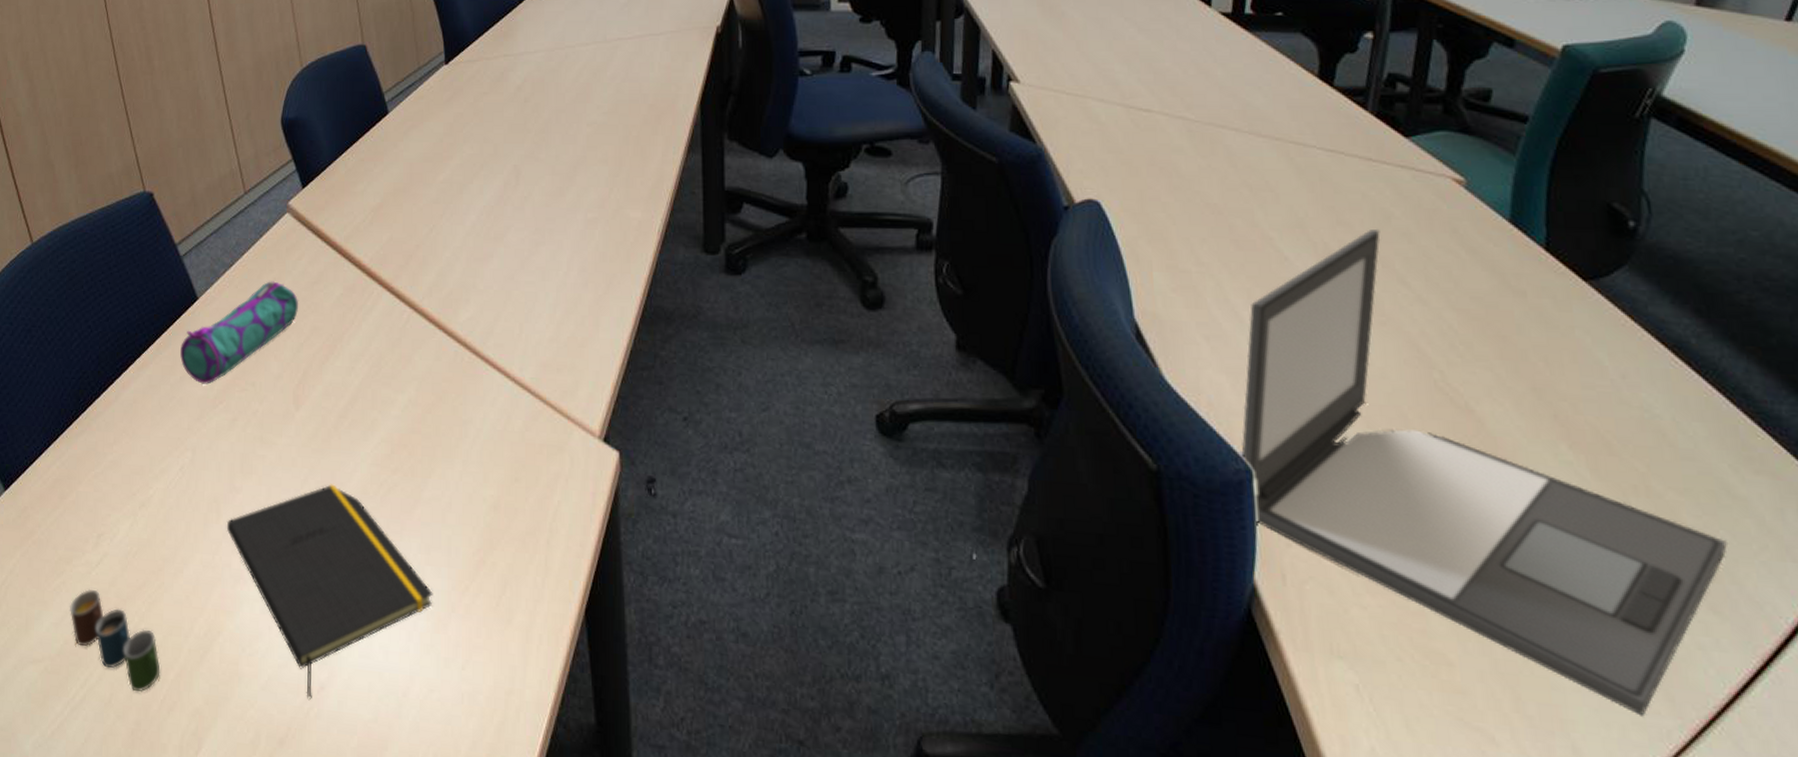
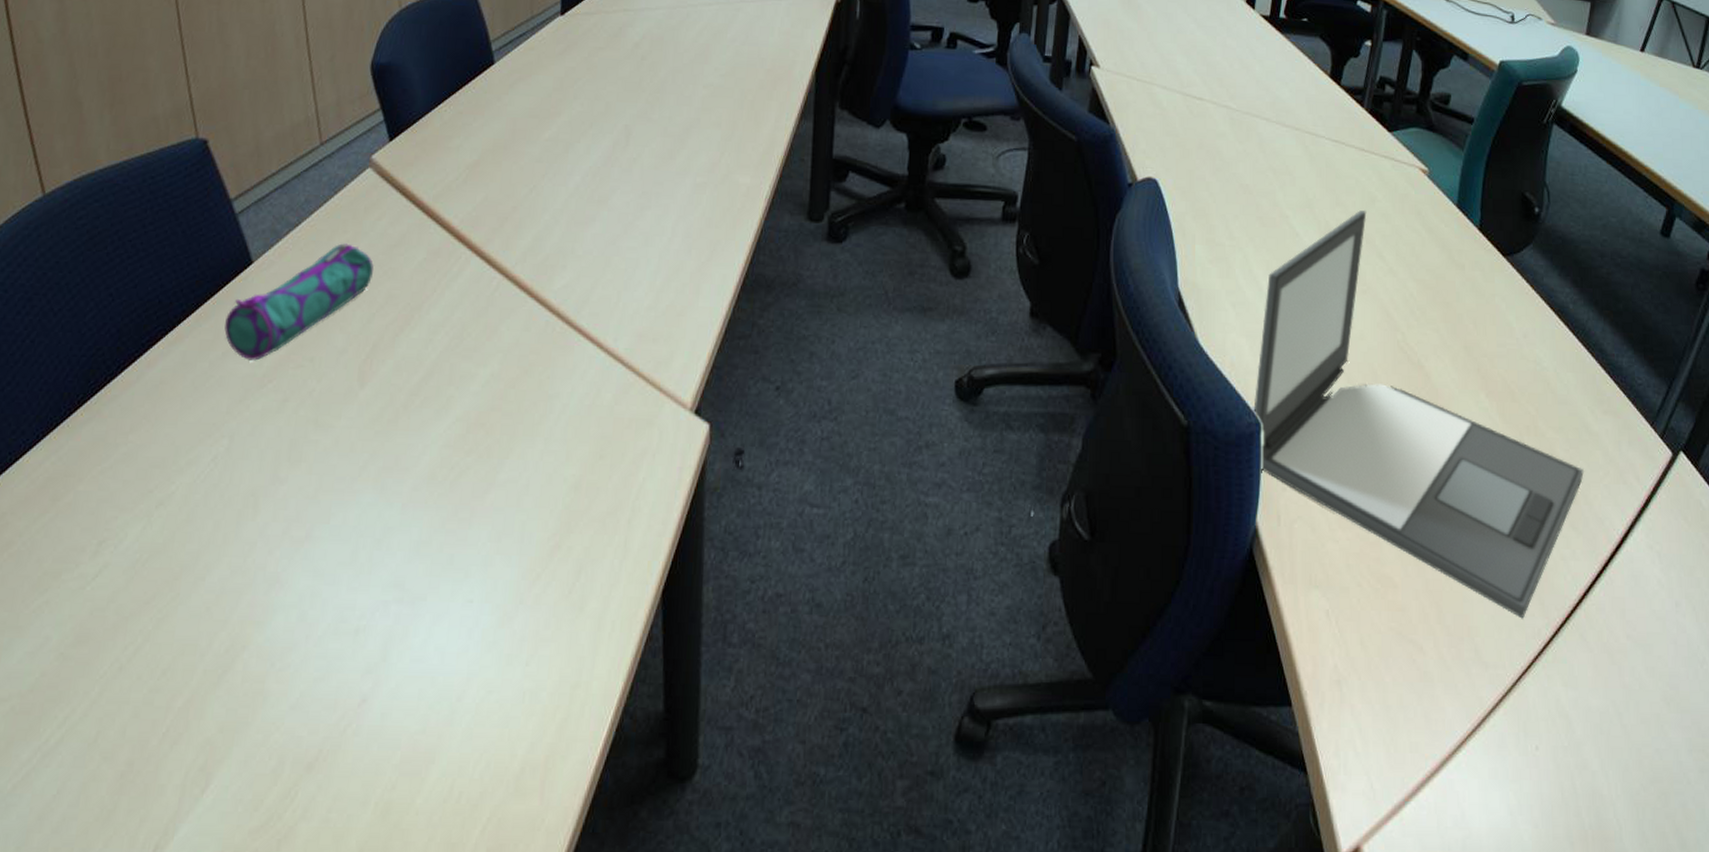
cup: present [69,588,161,693] -> none [50,607,166,727]
notepad: present [226,484,433,701] -> none [264,470,501,716]

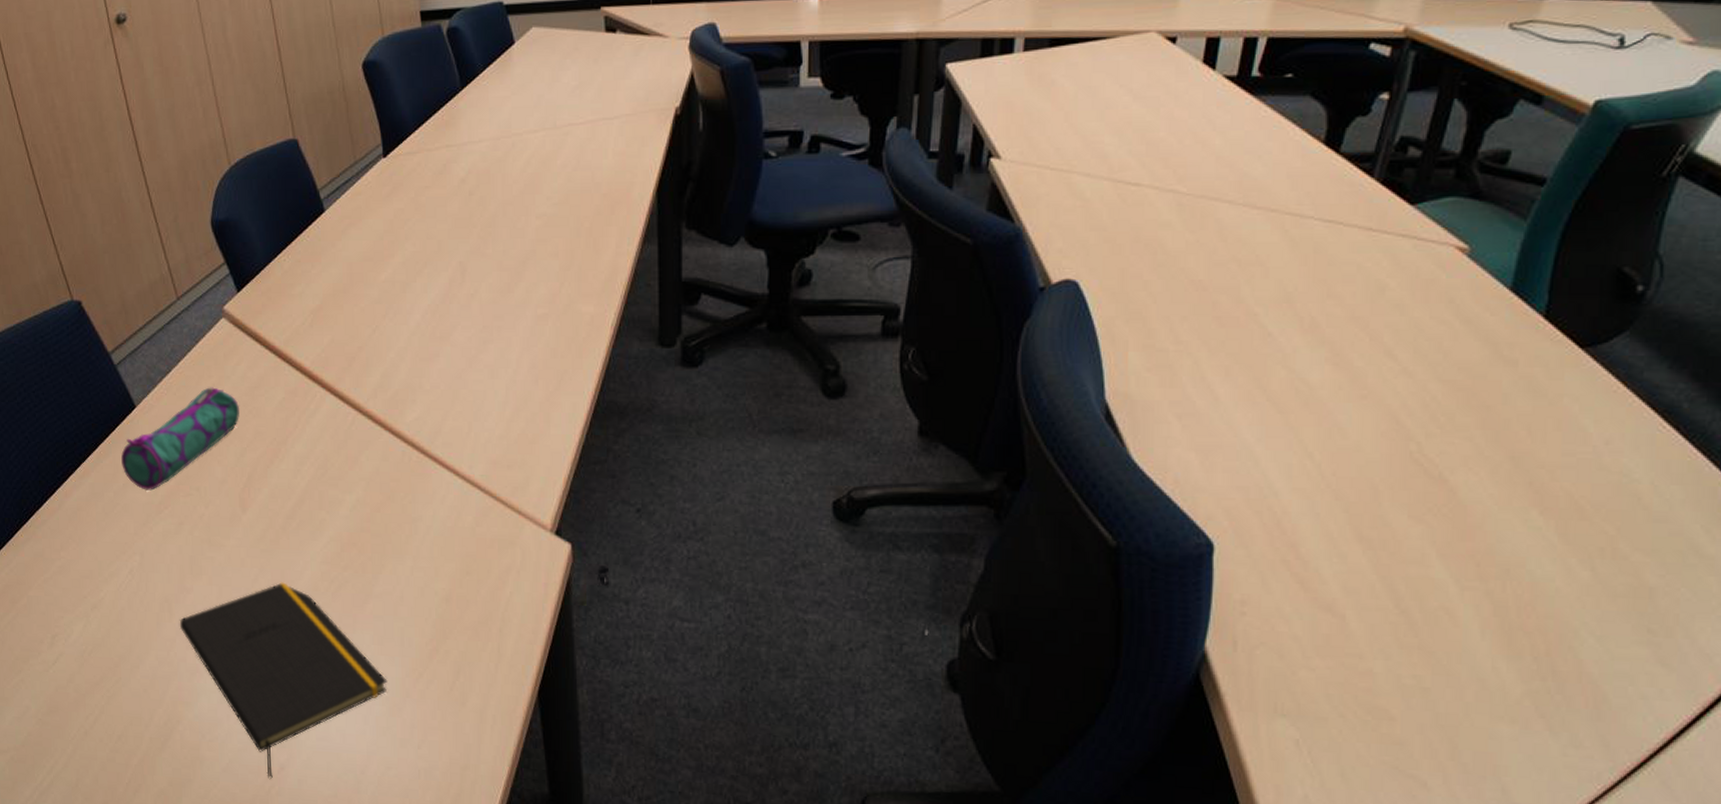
notepad: none [264,470,501,716] -> present [179,582,388,780]
laptop: present [1253,209,1584,619] -> none [1203,301,1686,761]

